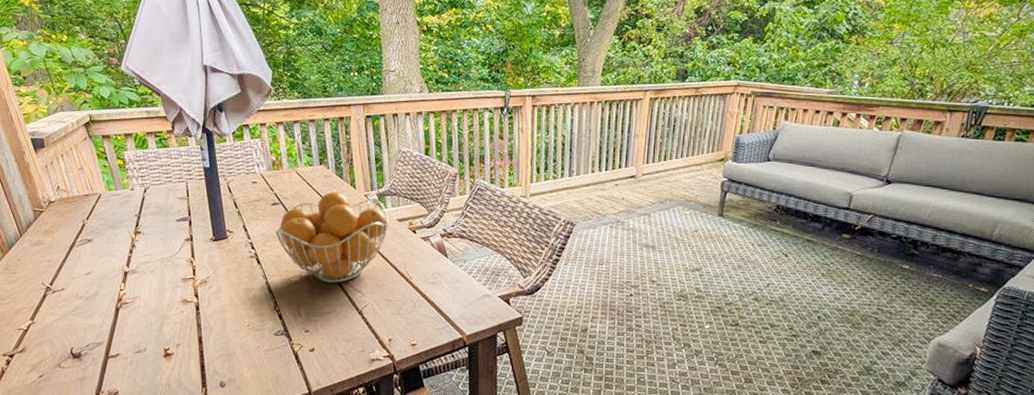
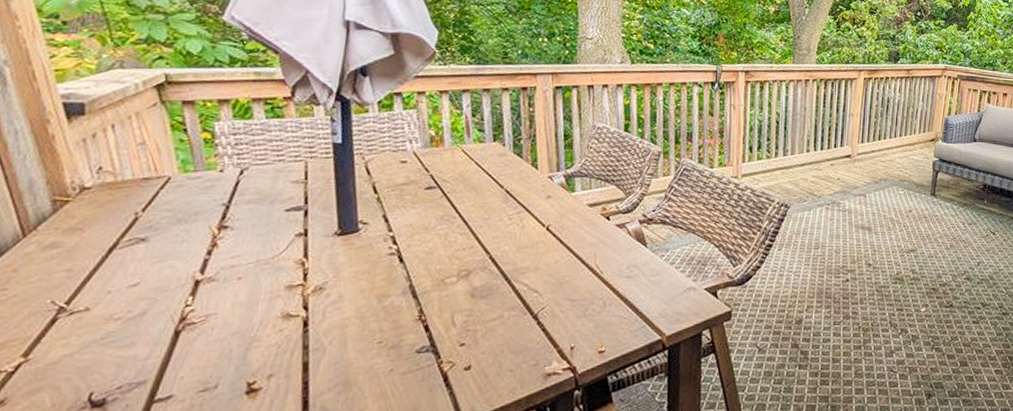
fruit basket: present [275,191,390,283] -> none [427,172,578,282]

